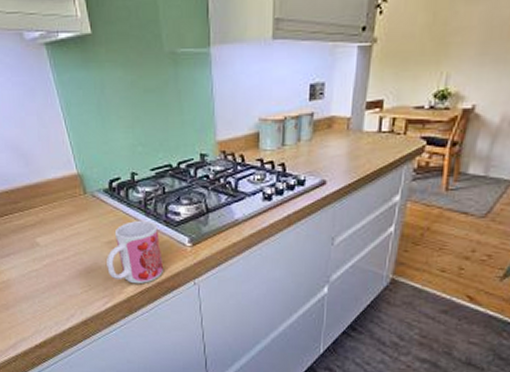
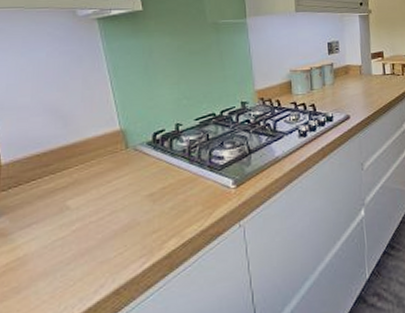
mug: present [107,220,163,284] -> none [146,167,207,236]

